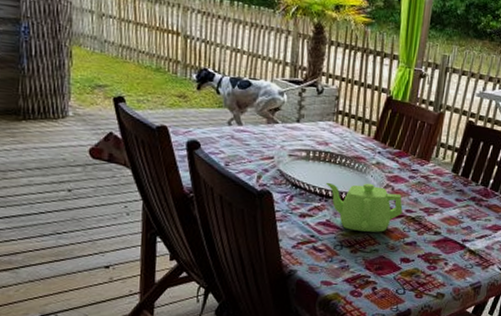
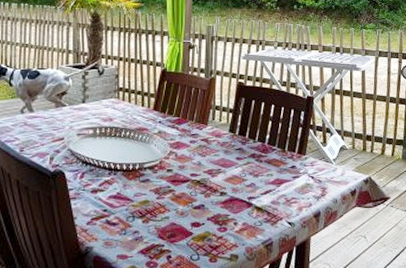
teapot: present [325,183,403,233] -> none [113,152,187,200]

